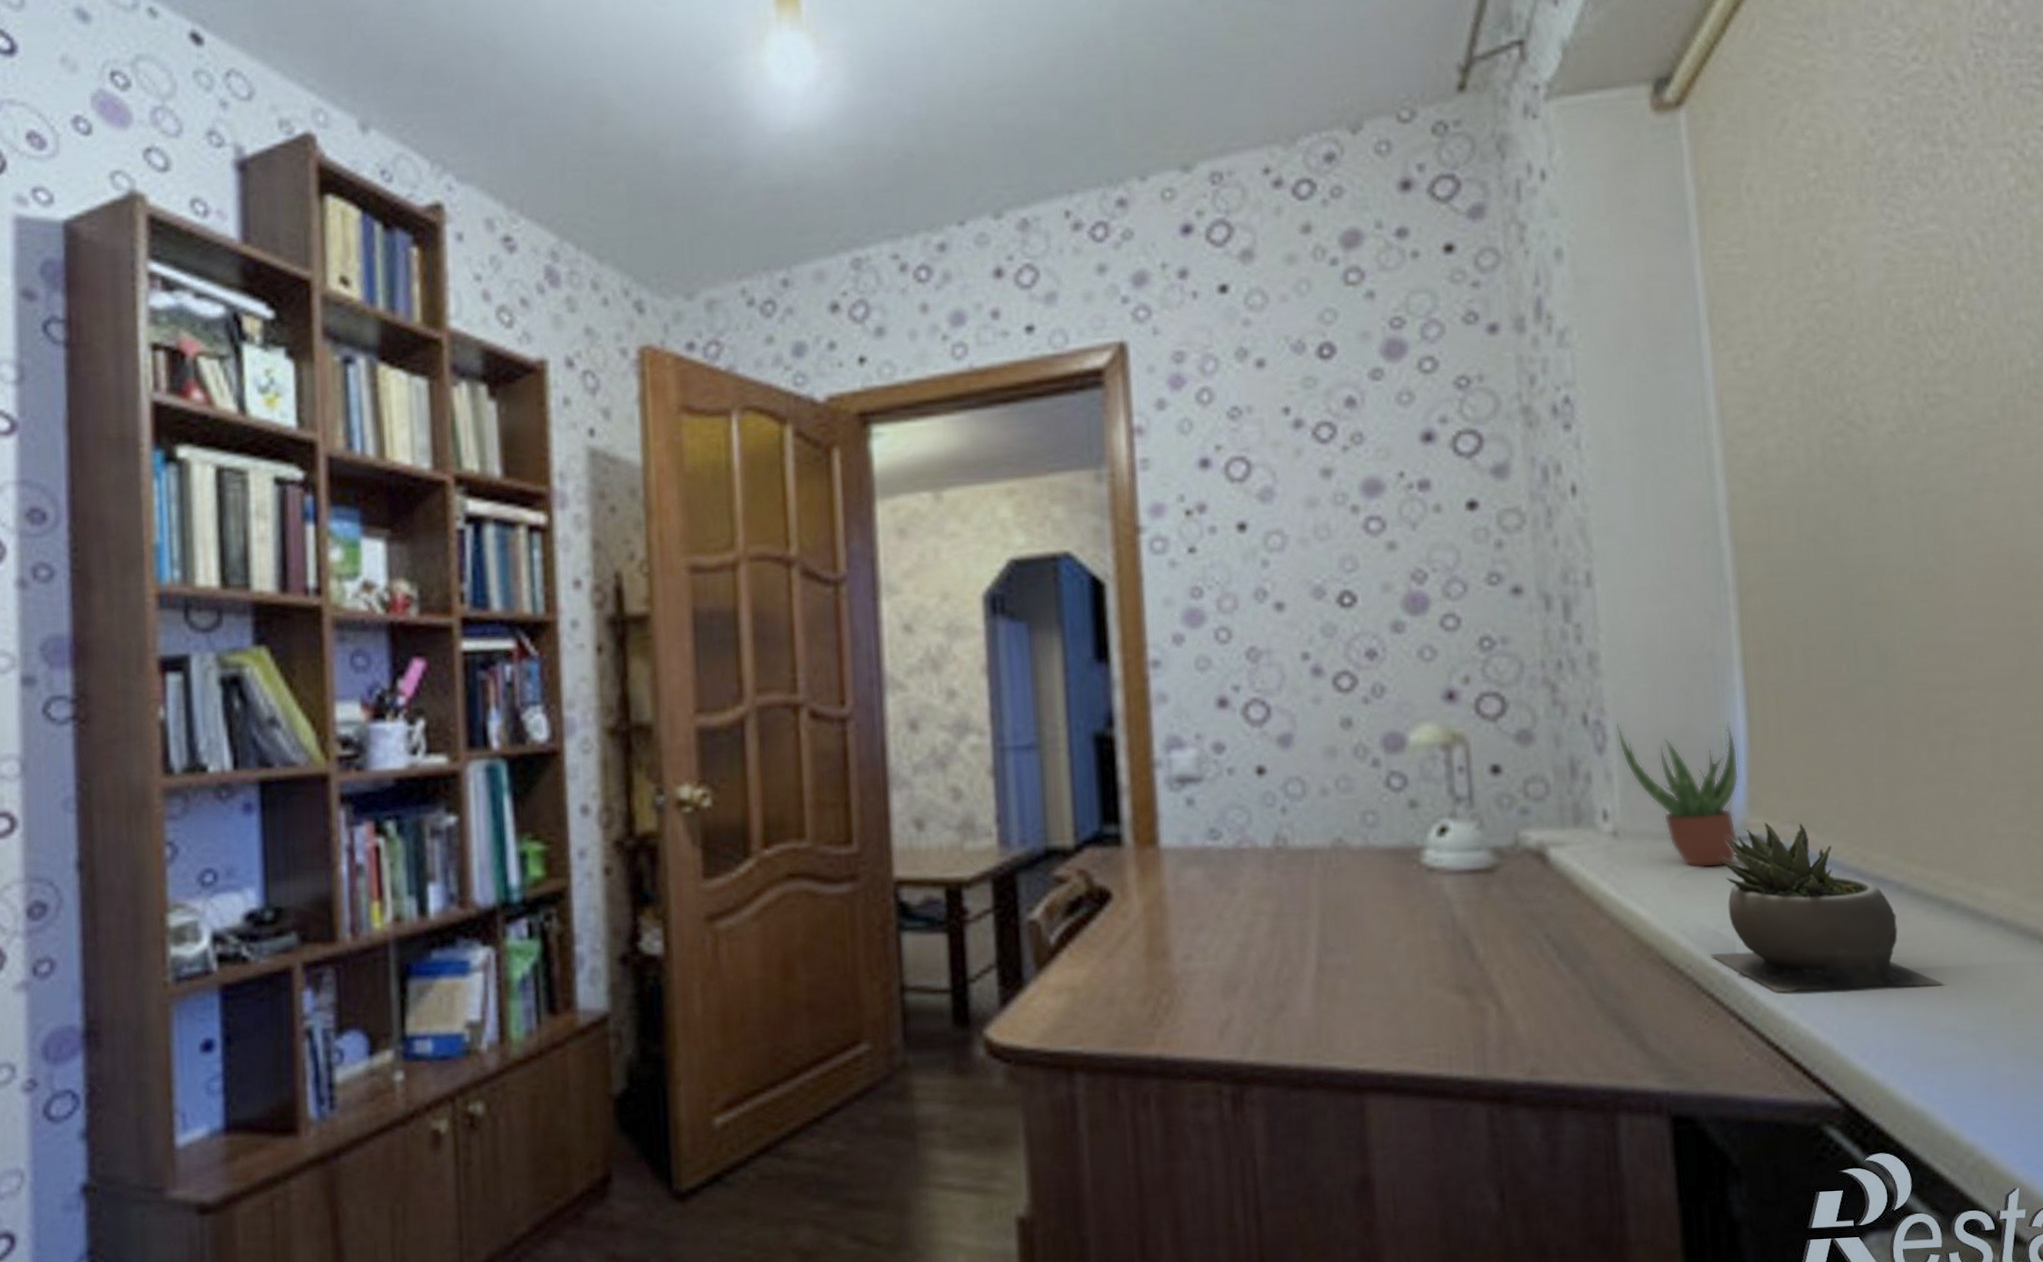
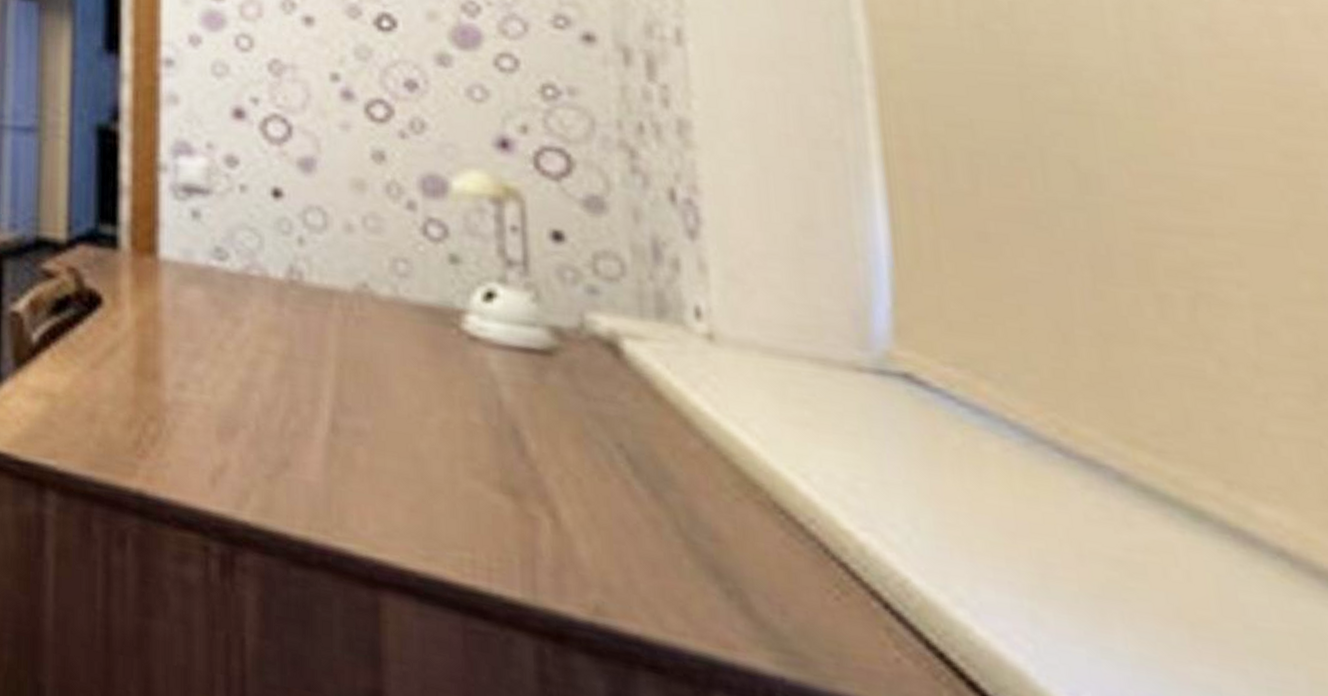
potted plant: present [1616,723,1740,868] -> none [713,205,881,404]
succulent plant: present [1709,822,1944,992] -> none [841,358,1196,622]

